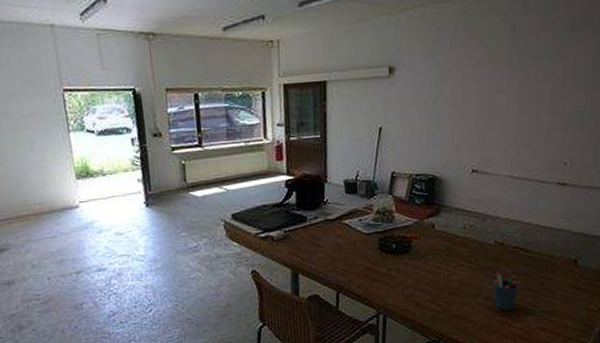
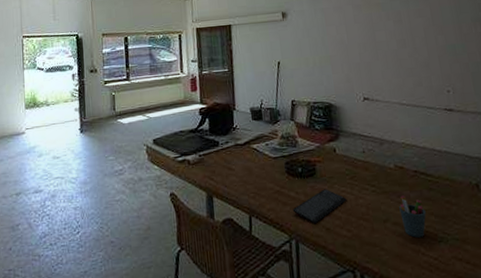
keyboard: none [382,265,441,299] -> present [292,189,347,223]

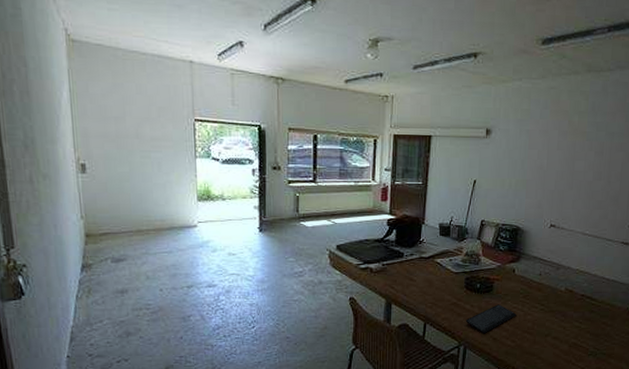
pen holder: present [399,195,426,238] -> none [561,315,583,350]

